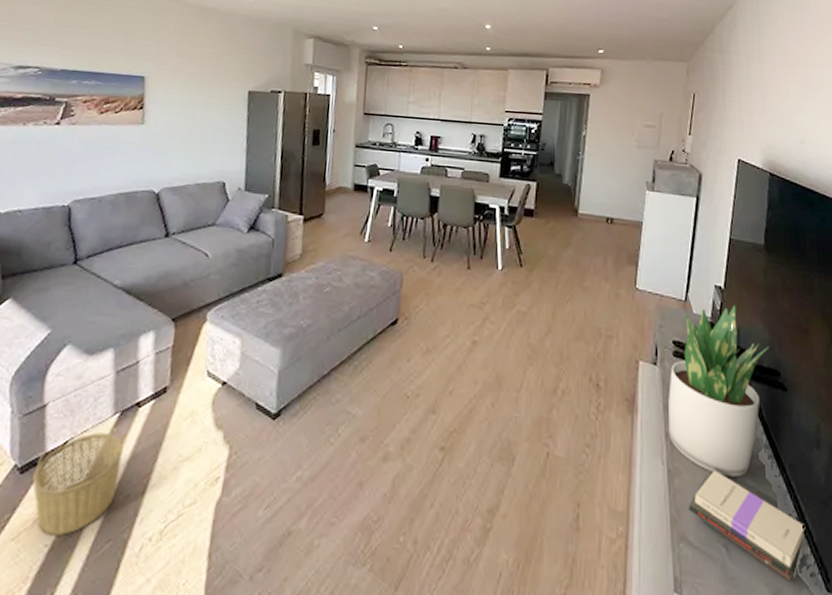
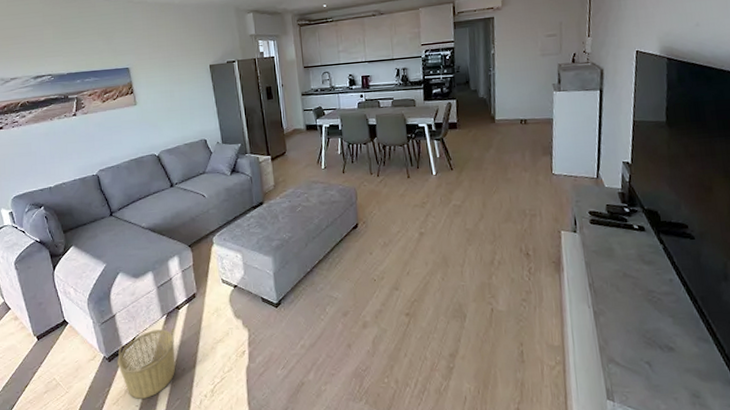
planter: present [668,305,769,477] -> none [589,175,676,312]
books: present [689,471,806,582] -> none [614,308,718,385]

